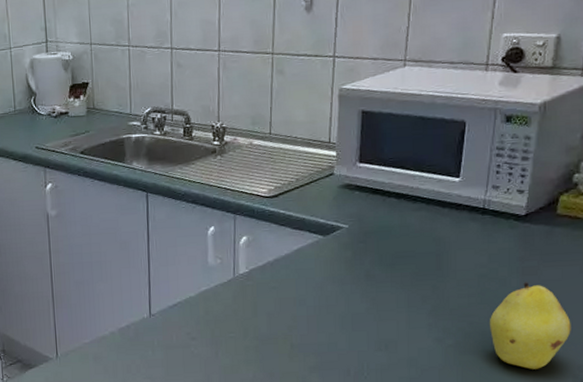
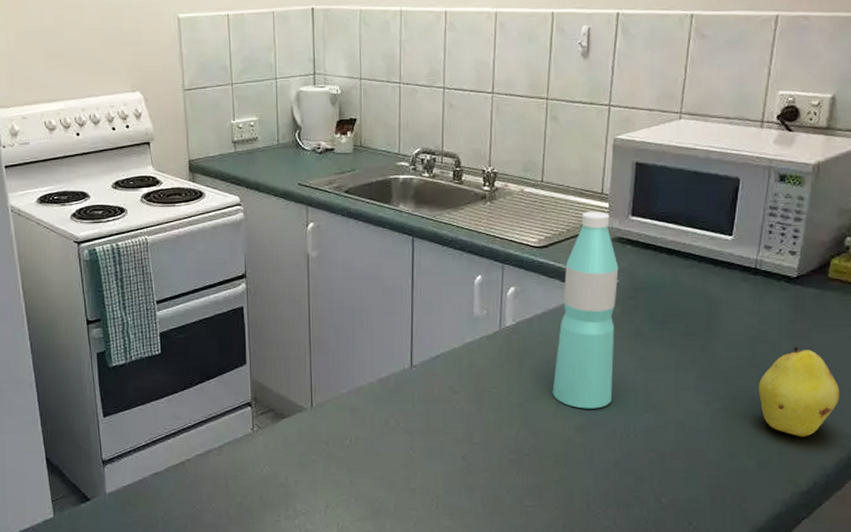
water bottle: none [286,160,348,350] -> present [552,211,619,409]

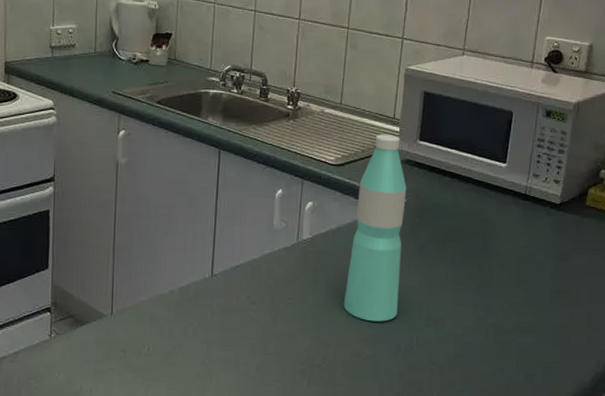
fruit: present [758,346,840,437] -> none [526,267,596,352]

